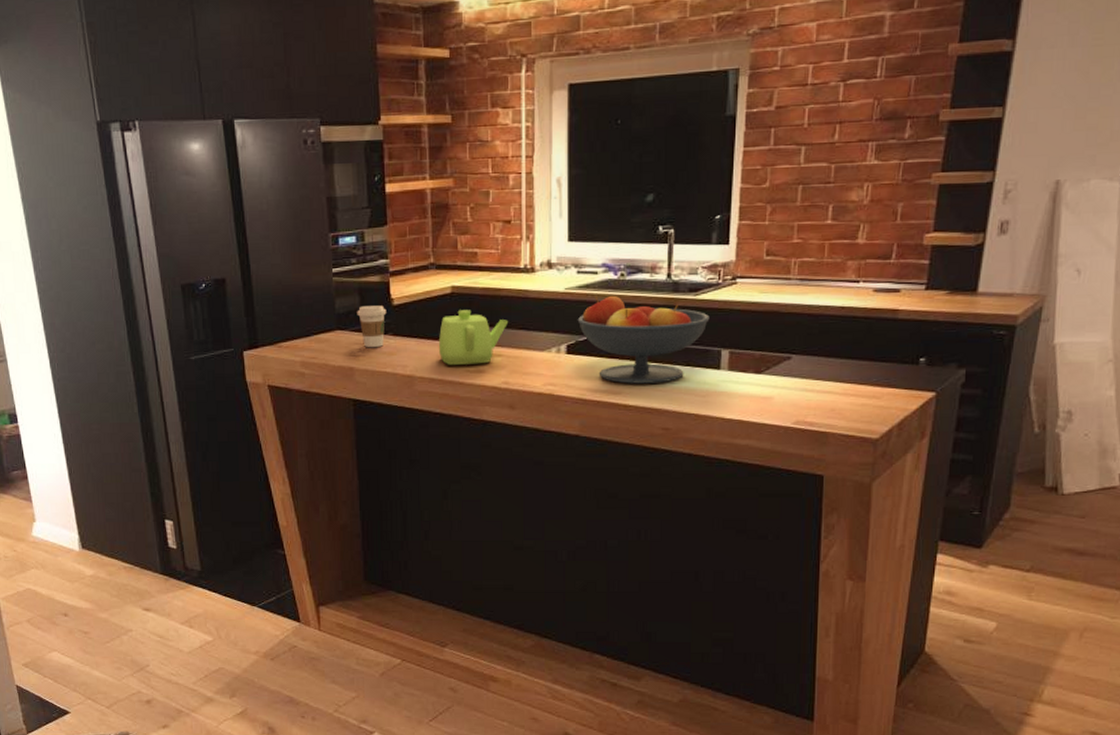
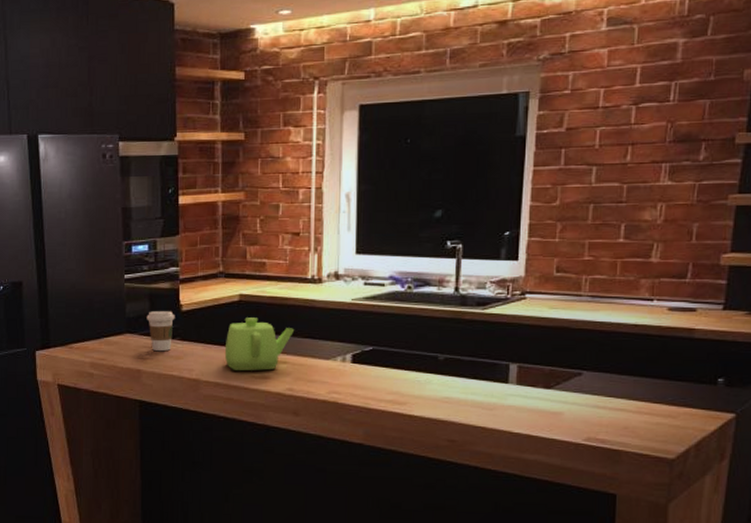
fruit bowl: present [577,295,710,384] -> none [363,307,498,395]

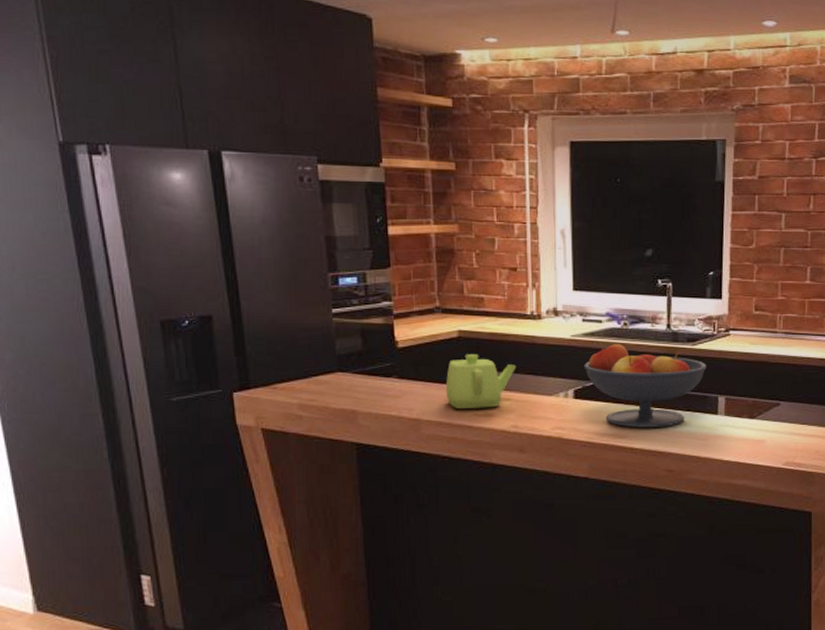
coffee cup: present [146,311,175,352] -> none [359,348,391,391]
fruit bowl: none [363,307,498,395] -> present [583,343,707,428]

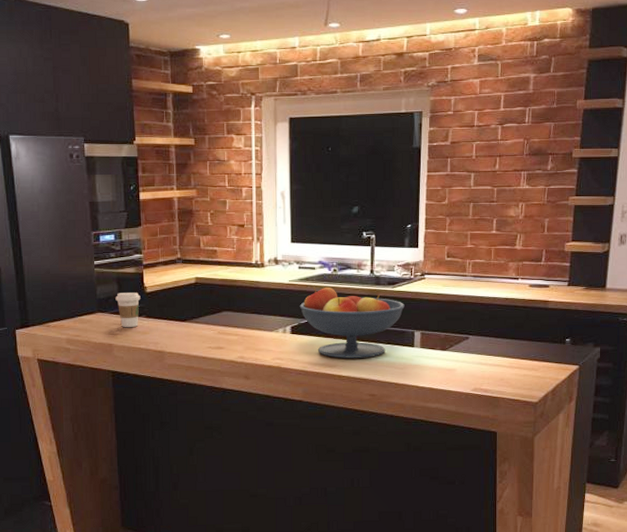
coffee cup: none [359,348,391,391] -> present [115,292,141,328]
teapot: present [445,354,517,409] -> none [184,297,243,342]

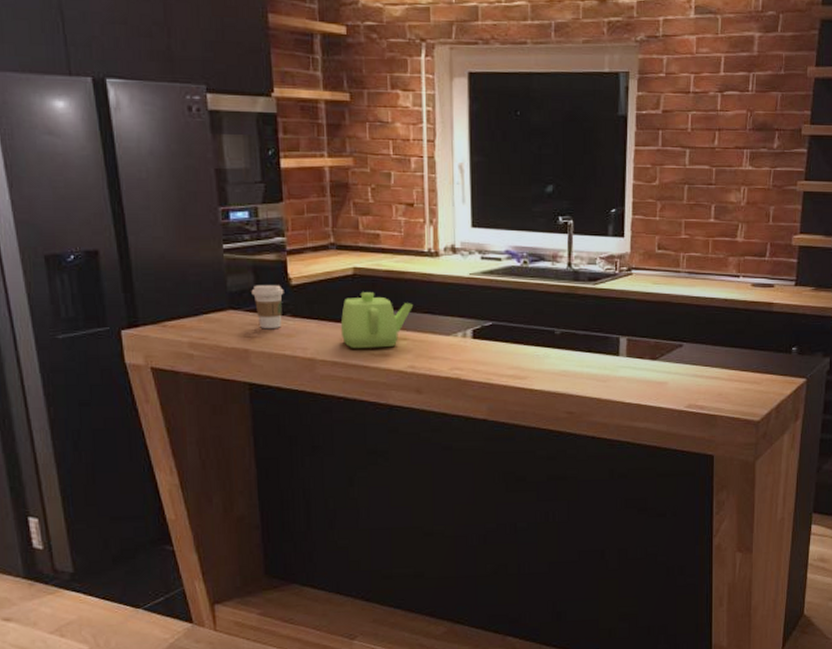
teapot: none [184,297,243,342] -> present [340,292,414,348]
fruit bowl: present [299,286,405,358] -> none [482,282,608,369]

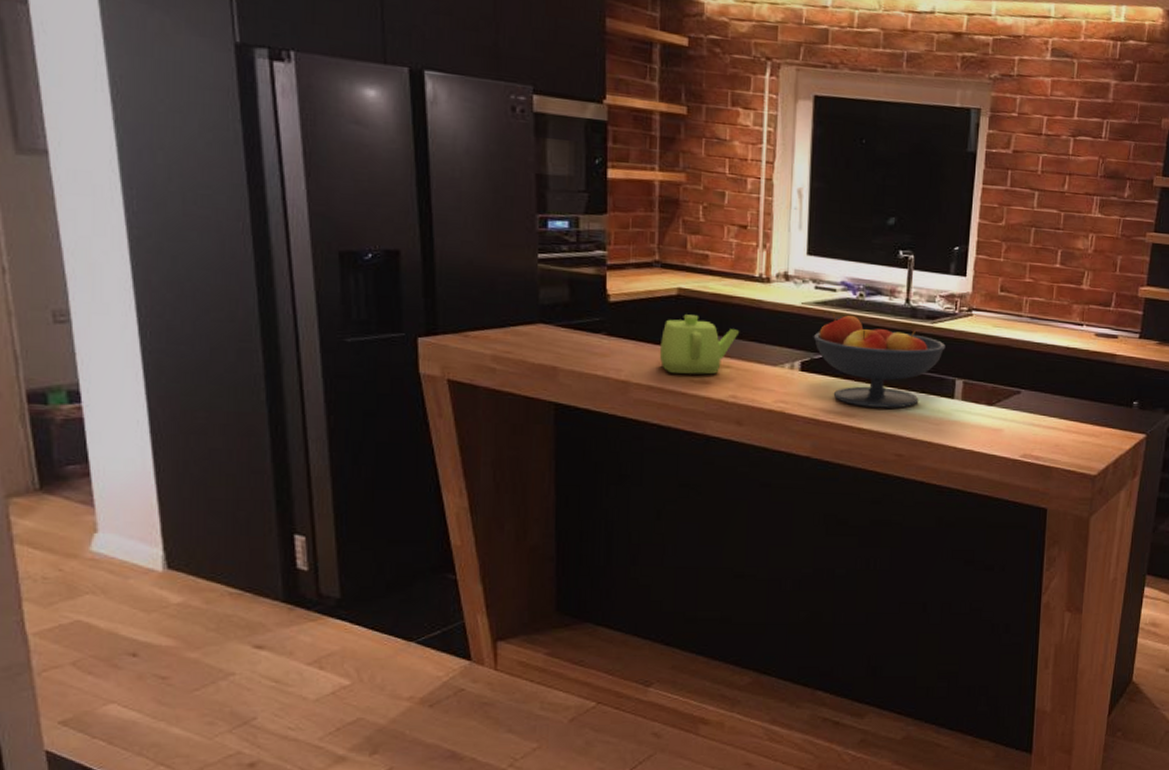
coffee cup: present [251,285,284,329] -> none [565,299,601,347]
fruit bowl: none [482,282,608,369] -> present [813,313,946,409]

